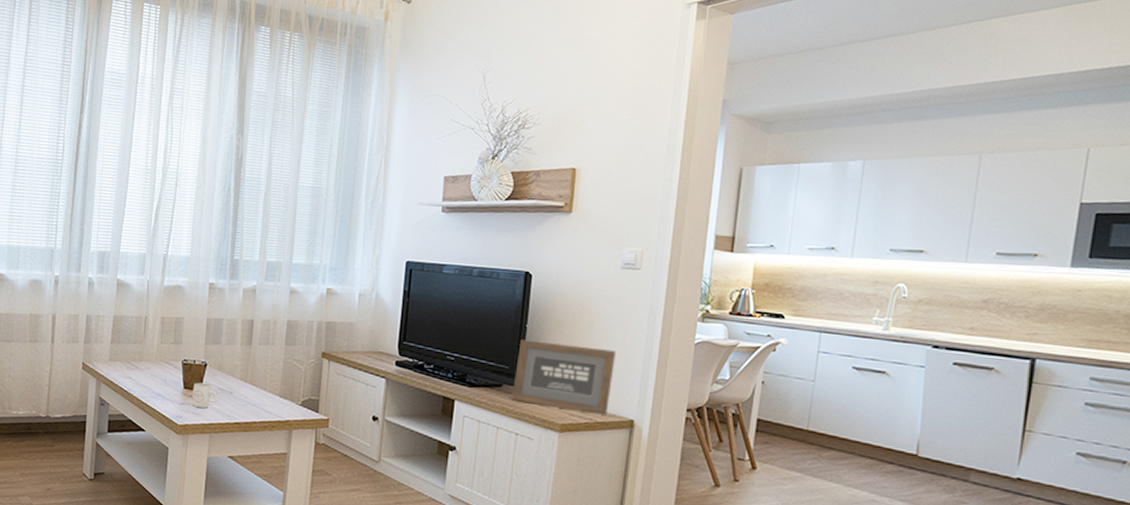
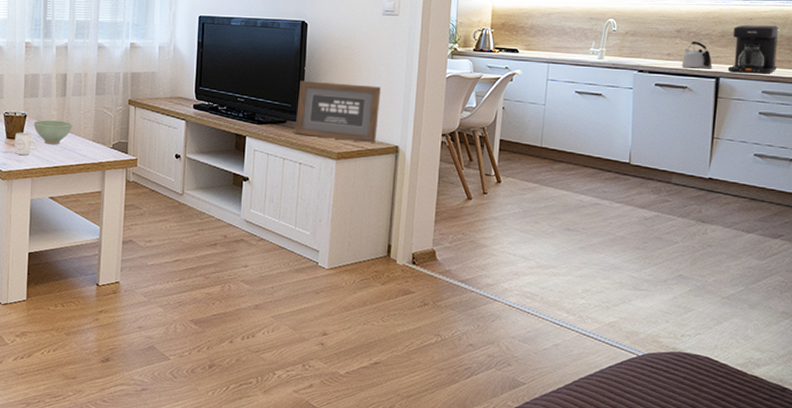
bowl: none [214,370,259,398] -> present [33,120,74,144]
kettle: none [987,313,1028,348] -> present [681,41,713,69]
coffee maker: none [1046,297,1114,358] -> present [727,24,778,74]

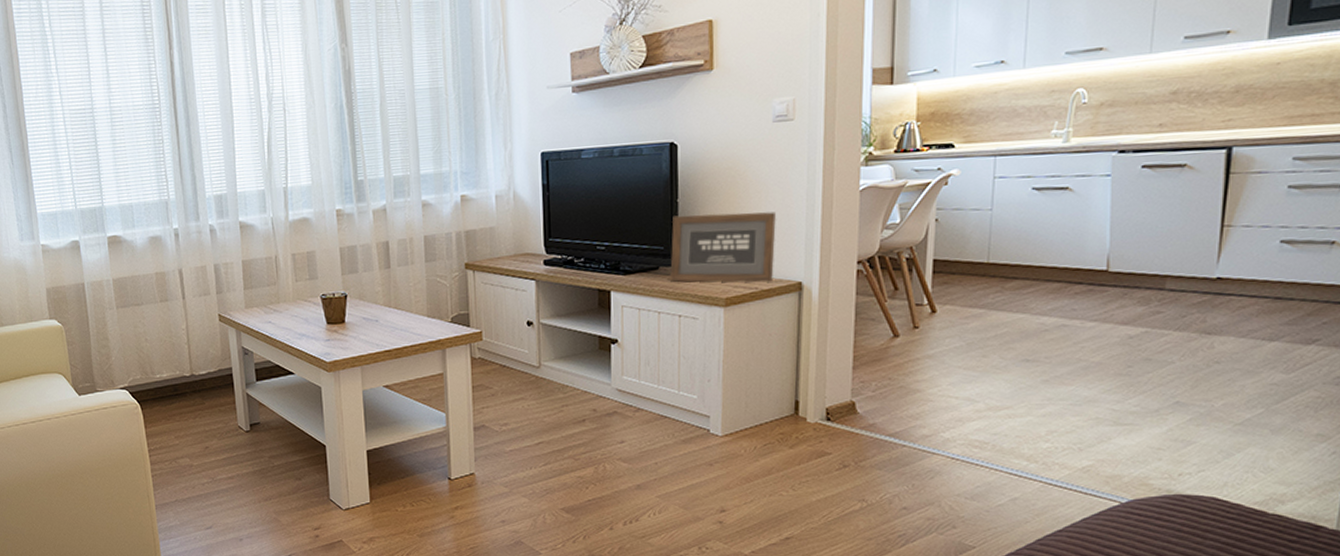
mug: present [14,132,37,155] -> none [336,315,363,341]
bowl: present [33,120,74,144] -> none [356,297,403,325]
kettle: present [681,41,713,69] -> none [1178,102,1223,140]
coffee maker: present [727,24,778,74] -> none [1244,68,1318,138]

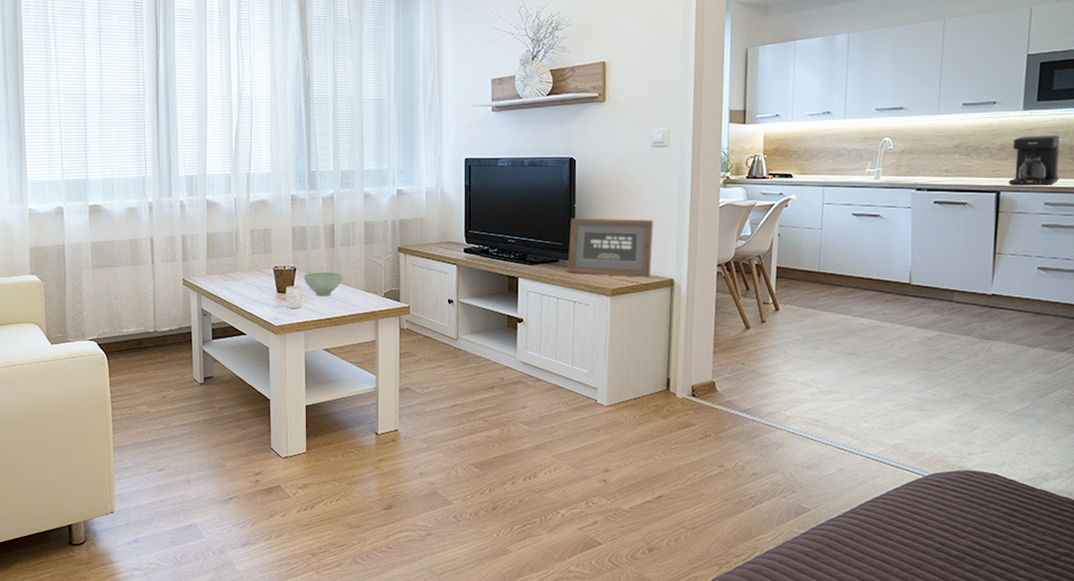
mug: none [336,315,363,341] -> present [286,286,308,308]
bowl: none [356,297,403,325] -> present [303,272,344,296]
coffee maker: none [1244,68,1318,138] -> present [1008,135,1060,186]

